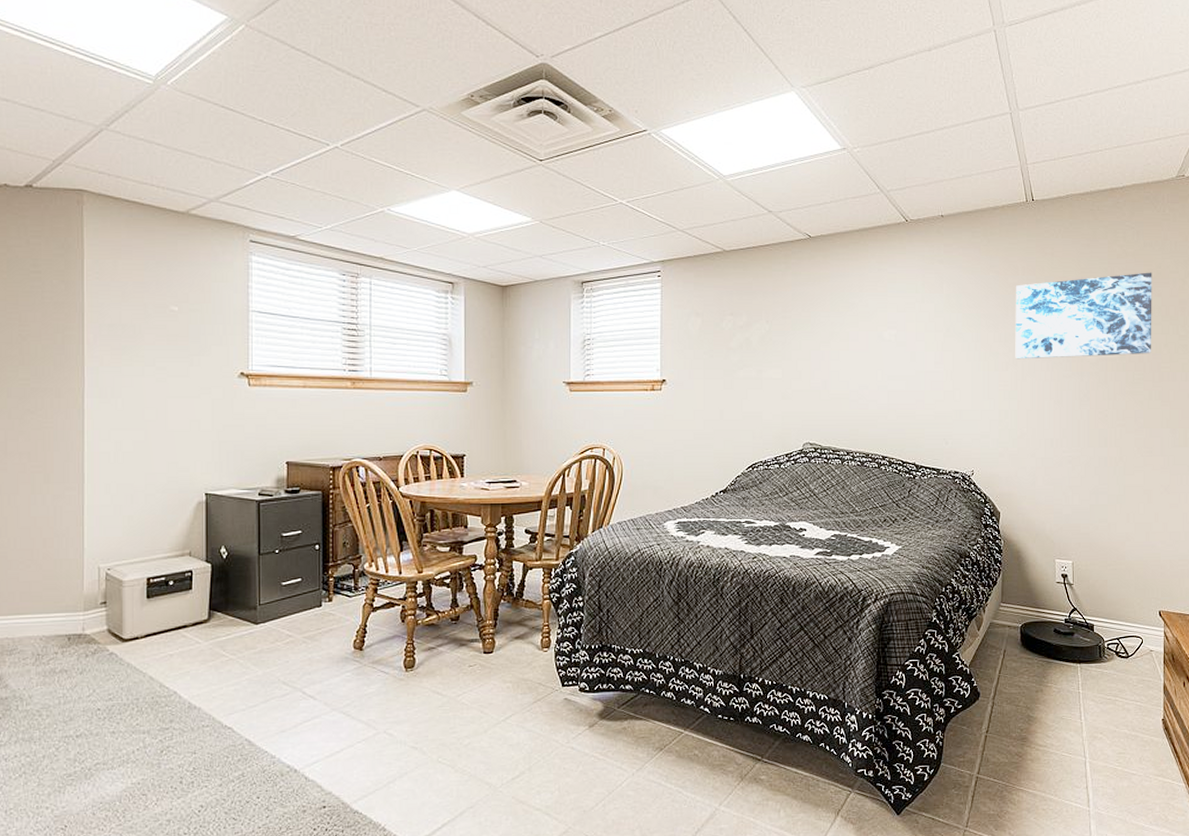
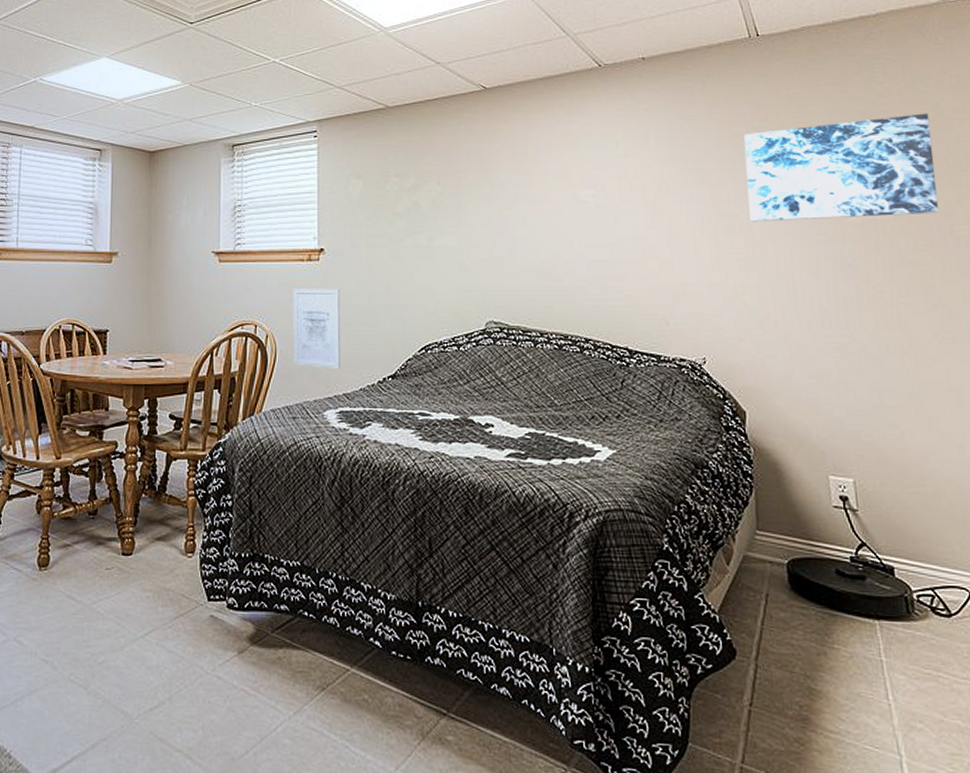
wall art: none [638,416,680,485] -> present [293,289,341,369]

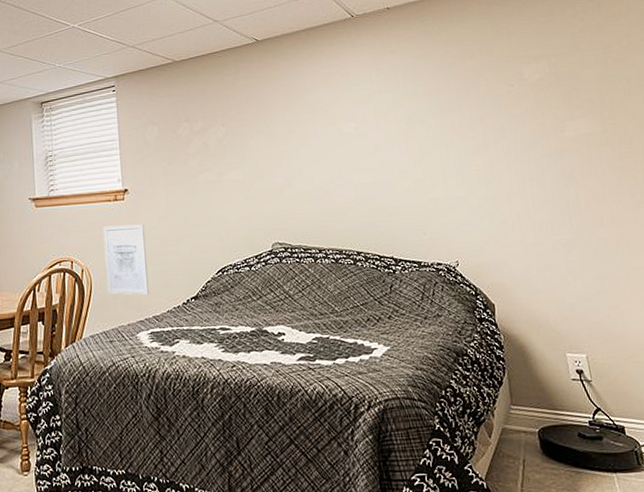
wall art: present [743,113,939,222] -> none [475,42,636,142]

